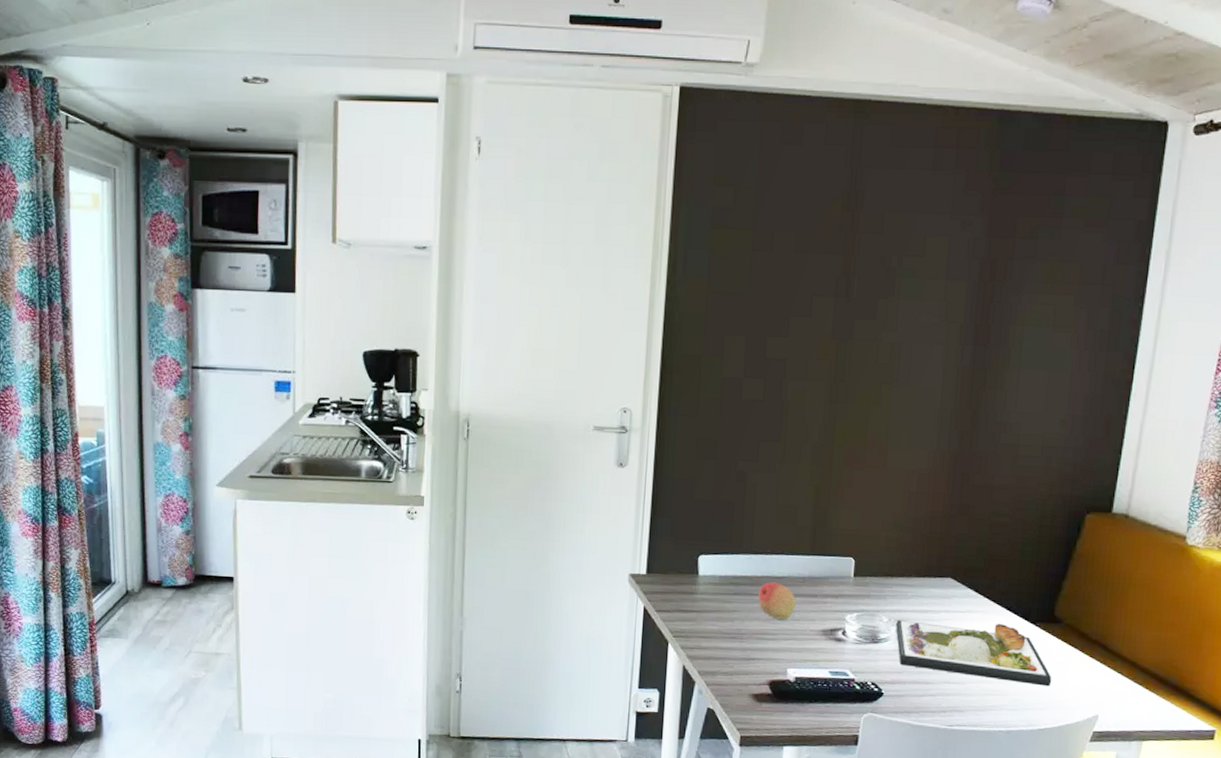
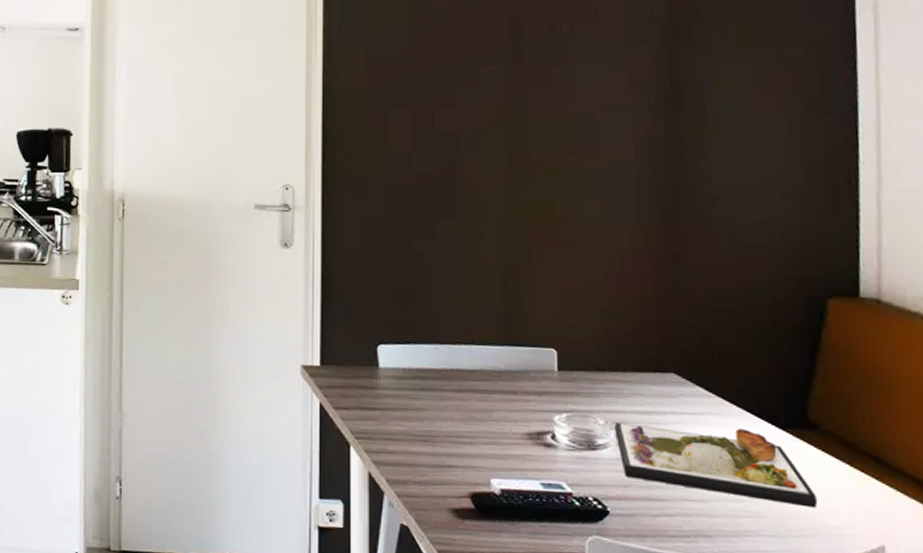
fruit: present [758,582,796,620] -> none [449,376,493,421]

